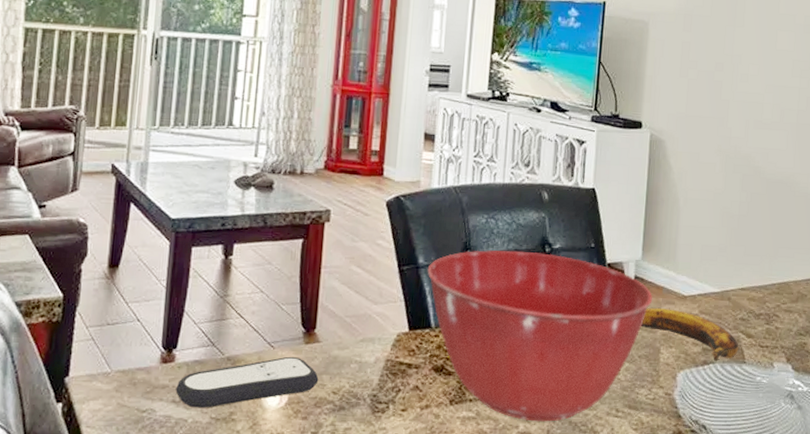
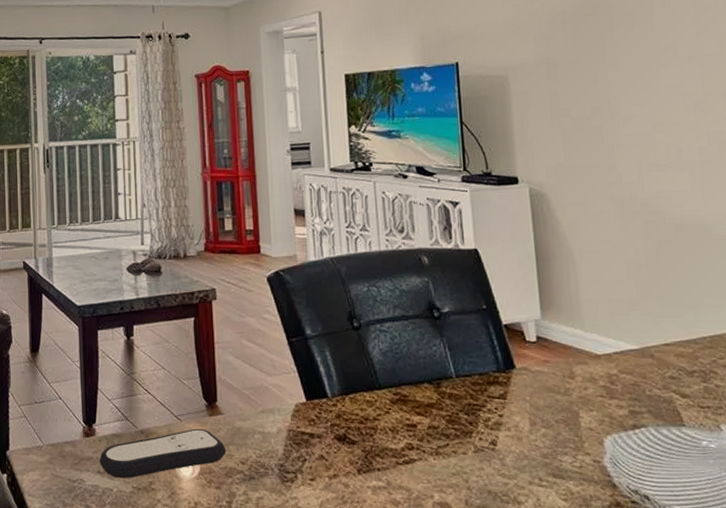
mixing bowl: present [427,250,652,422] -> none [316,317,561,492]
banana: present [641,308,739,361] -> none [552,369,674,425]

